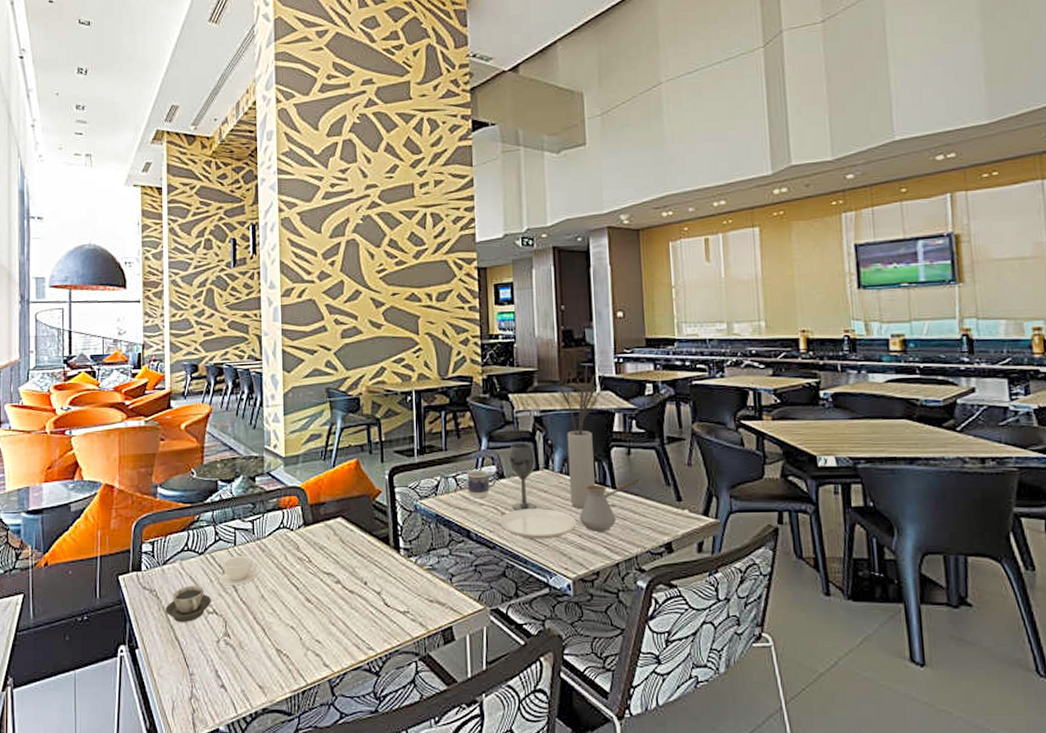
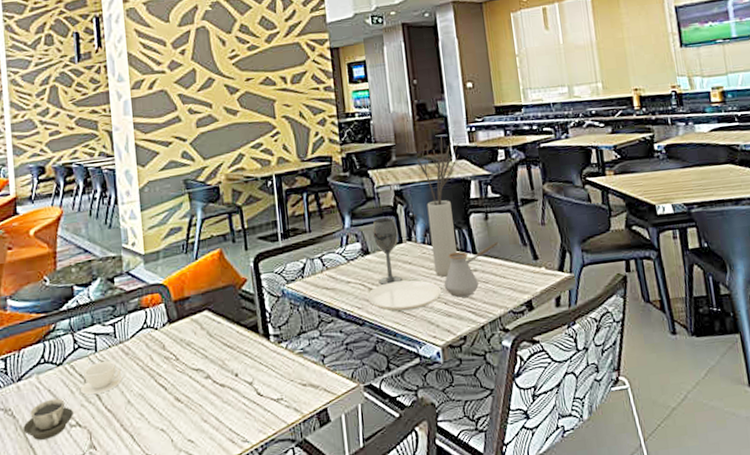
cup: present [467,469,496,499] -> none [332,248,362,278]

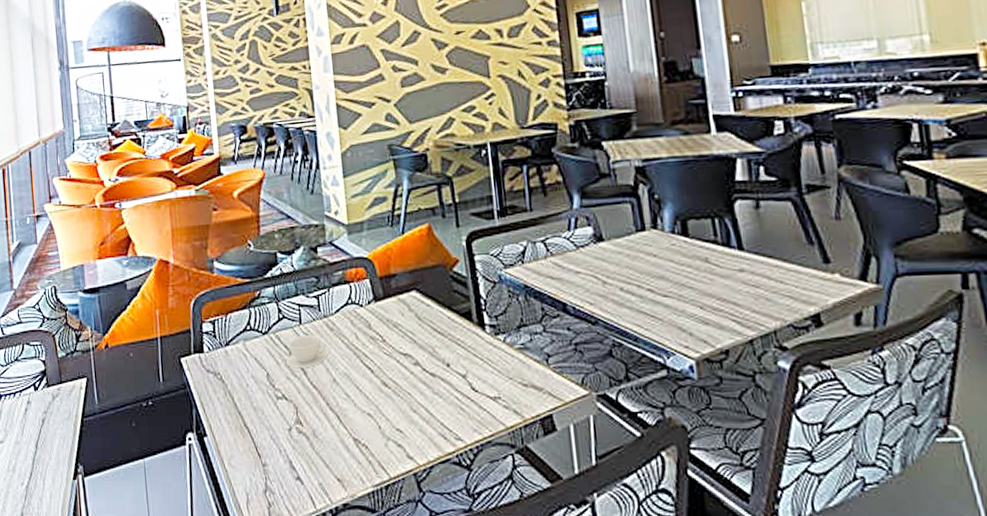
cup: present [23,398,74,440] -> none [232,368,281,408]
plate: present [367,279,442,311] -> none [600,275,697,312]
wine glass: present [372,217,403,286] -> none [607,199,646,280]
vase: present [418,136,459,277] -> none [665,102,721,275]
coffee pot: present [444,241,501,298] -> none [699,236,777,302]

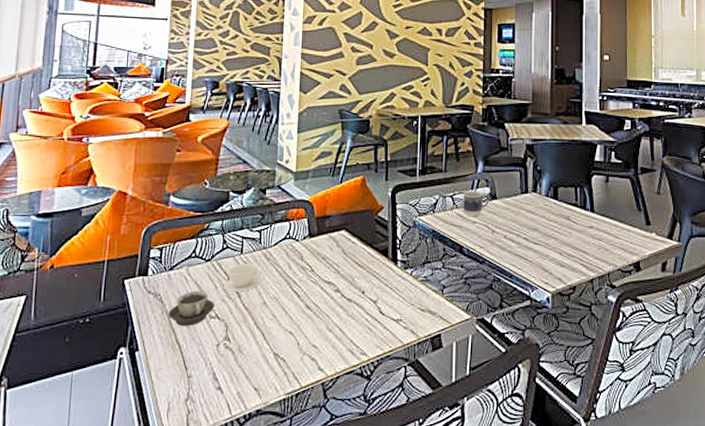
cup: none [232,368,281,408] -> present [168,290,215,326]
cup: none [558,232,594,266] -> present [463,190,489,217]

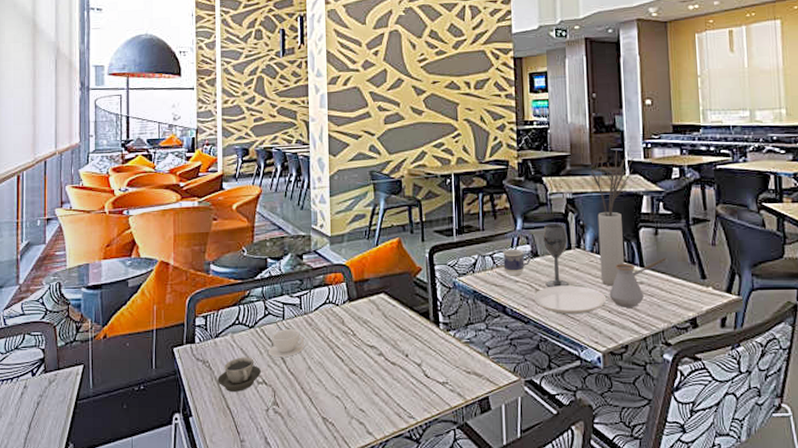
plate: none [490,227,558,256] -> present [533,285,607,315]
wine glass: none [501,168,525,230] -> present [542,224,569,288]
vase: none [551,100,590,229] -> present [592,150,634,286]
coffee pot: none [561,203,617,250] -> present [609,257,669,308]

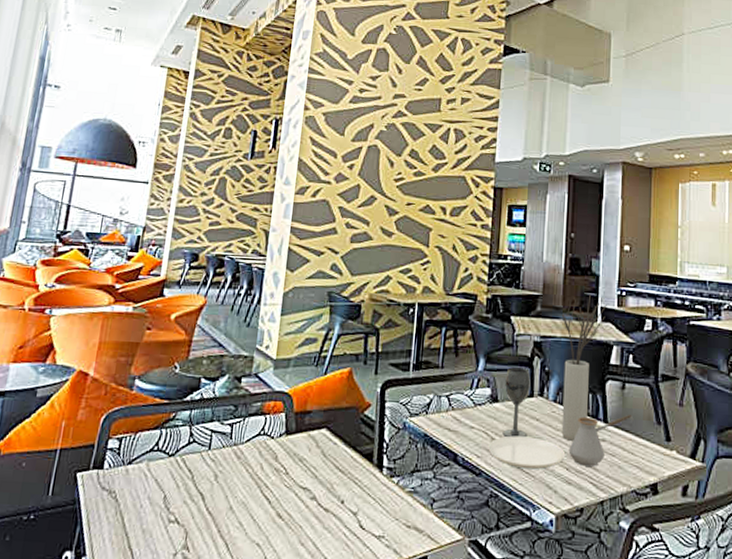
cup: present [217,357,262,392] -> none [122,489,176,530]
teacup: present [268,329,305,358] -> none [186,461,230,494]
cup: present [503,248,531,276] -> none [459,390,490,422]

